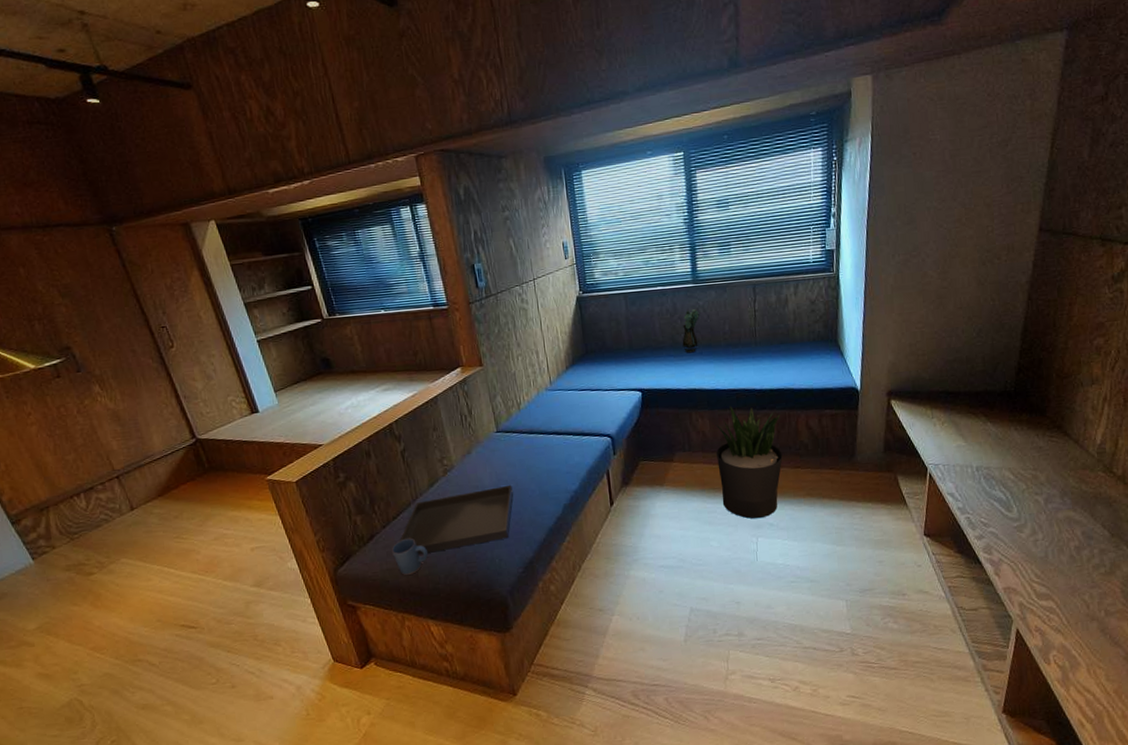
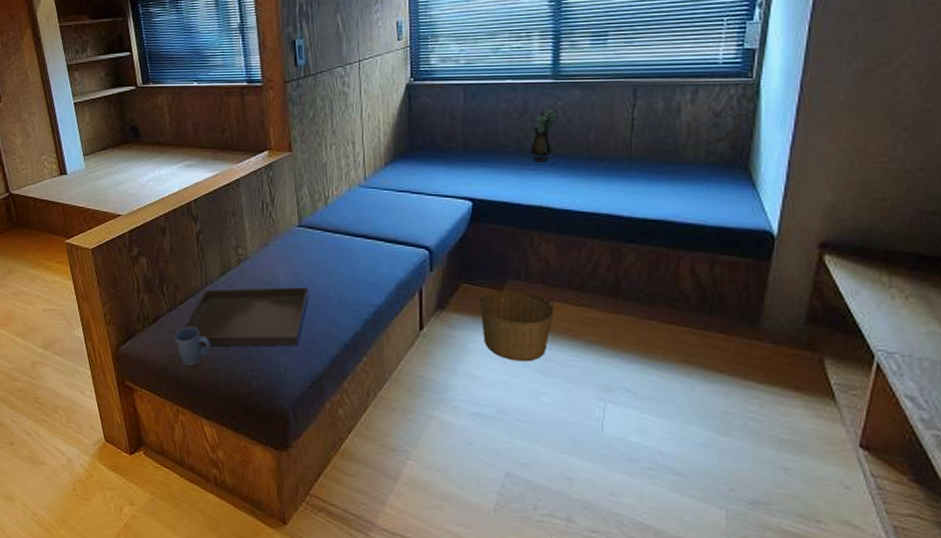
basket: none [655,459,714,518] -> present [478,289,555,362]
planter: present [715,406,783,519] -> none [561,233,655,379]

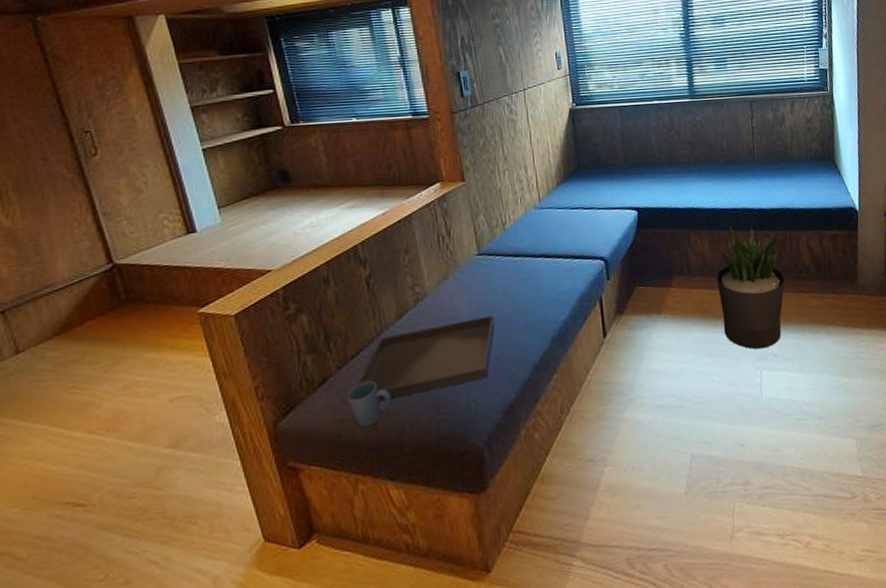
basket: present [478,289,555,362] -> none [652,284,714,350]
vase: present [530,110,558,163] -> none [679,125,698,170]
planter: none [561,233,655,379] -> present [715,226,785,349]

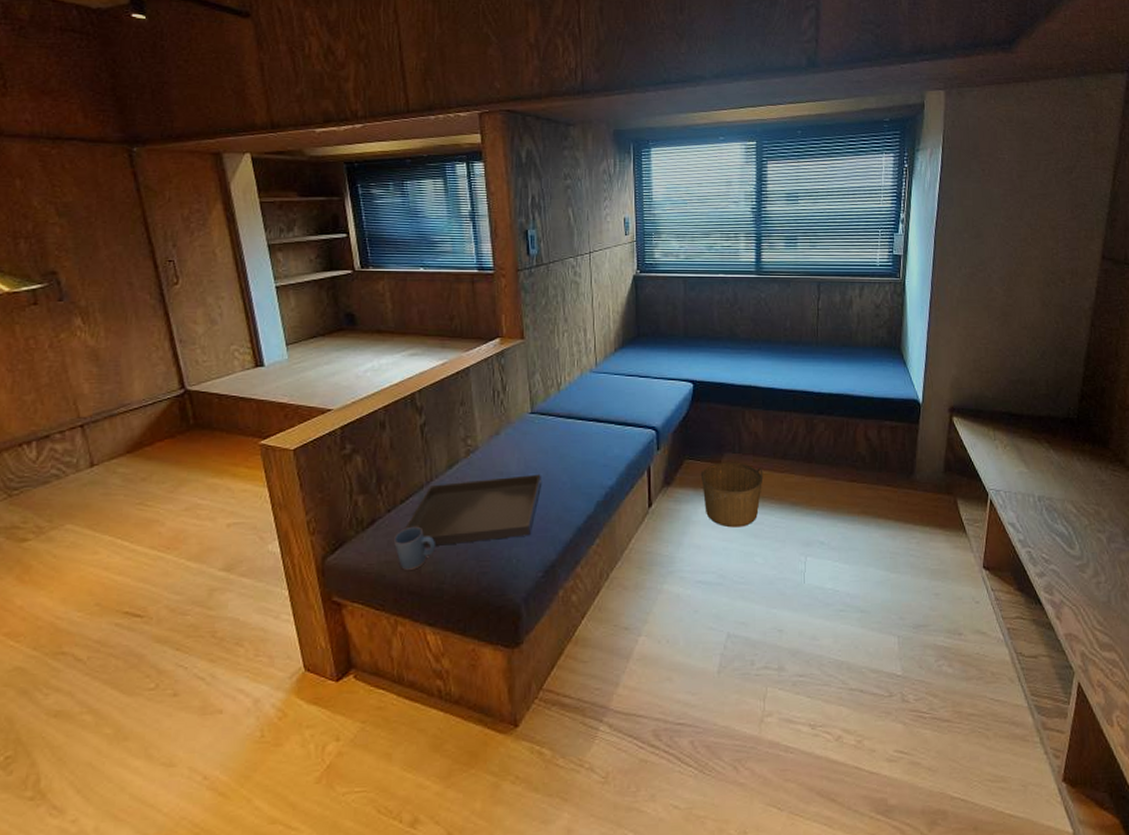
basket: none [652,284,714,350] -> present [700,462,764,528]
planter: present [715,226,785,349] -> none [768,407,838,534]

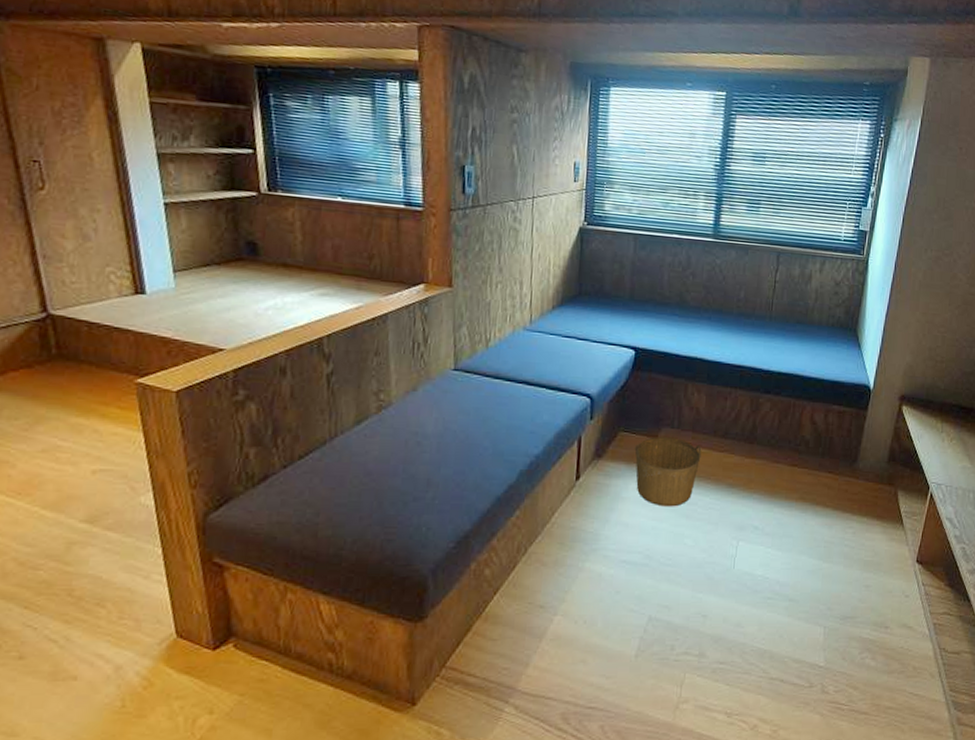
mug: present [393,526,436,570] -> none [287,485,337,533]
tray: present [405,474,541,548] -> none [302,436,461,509]

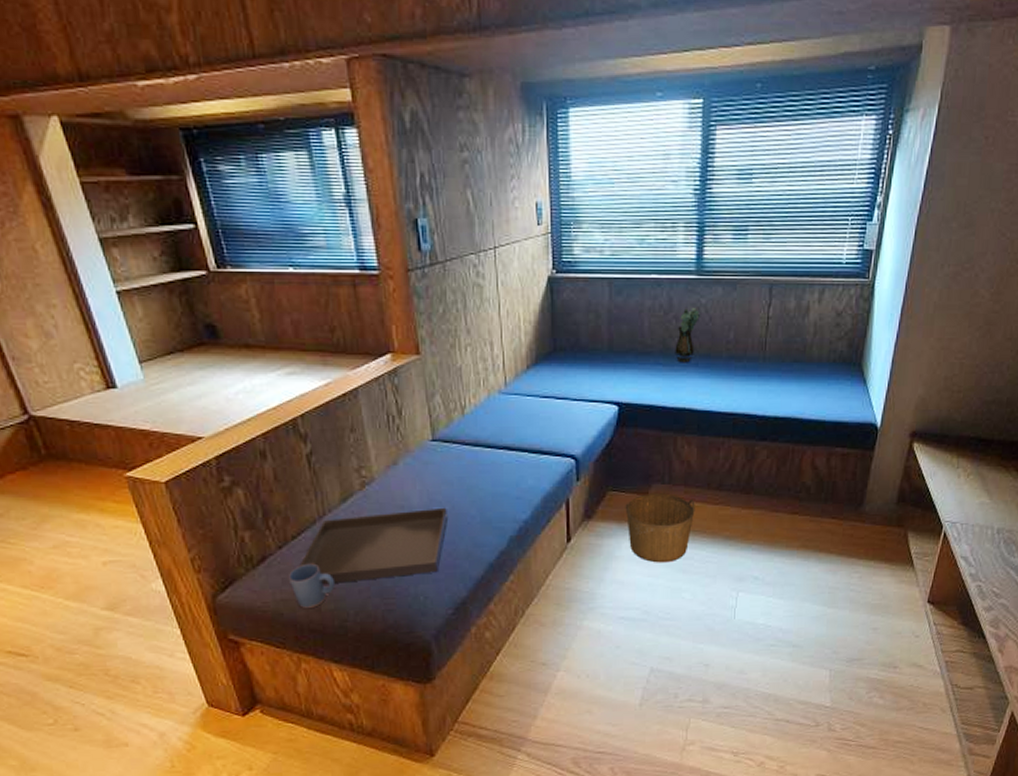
mug: none [287,485,337,533] -> present [287,563,336,608]
tray: none [302,436,461,509] -> present [299,507,447,585]
vase: none [690,266,716,316] -> present [675,308,701,363]

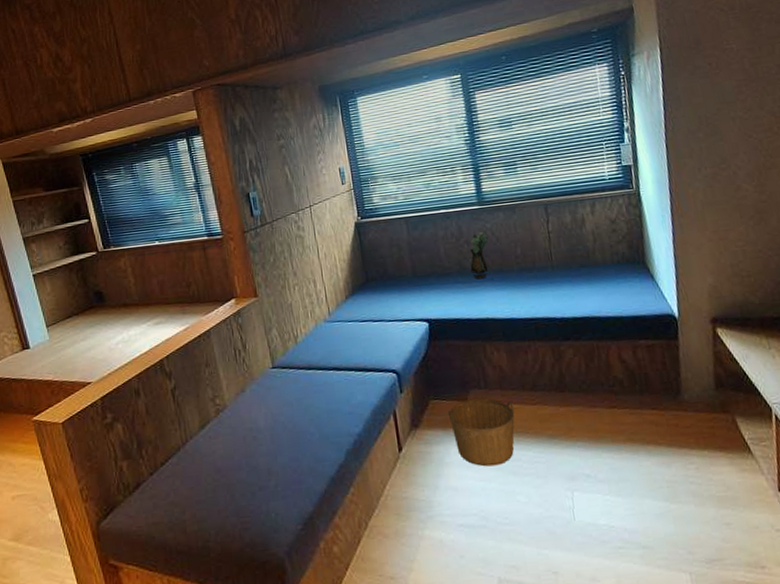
mug: present [287,563,336,608] -> none [158,487,198,530]
tray: present [299,507,447,585] -> none [167,427,291,507]

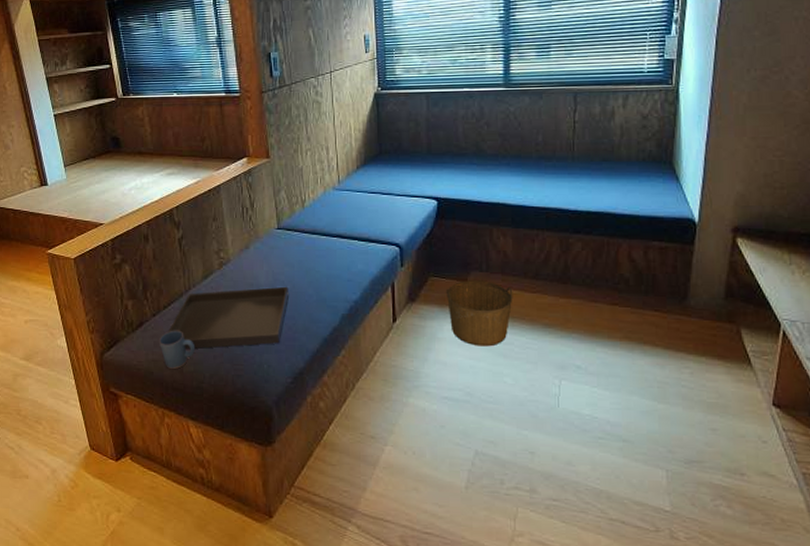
mug: none [158,487,198,530] -> present [158,330,196,369]
tray: none [167,427,291,507] -> present [168,286,288,350]
vase: present [470,232,489,280] -> none [487,115,511,163]

